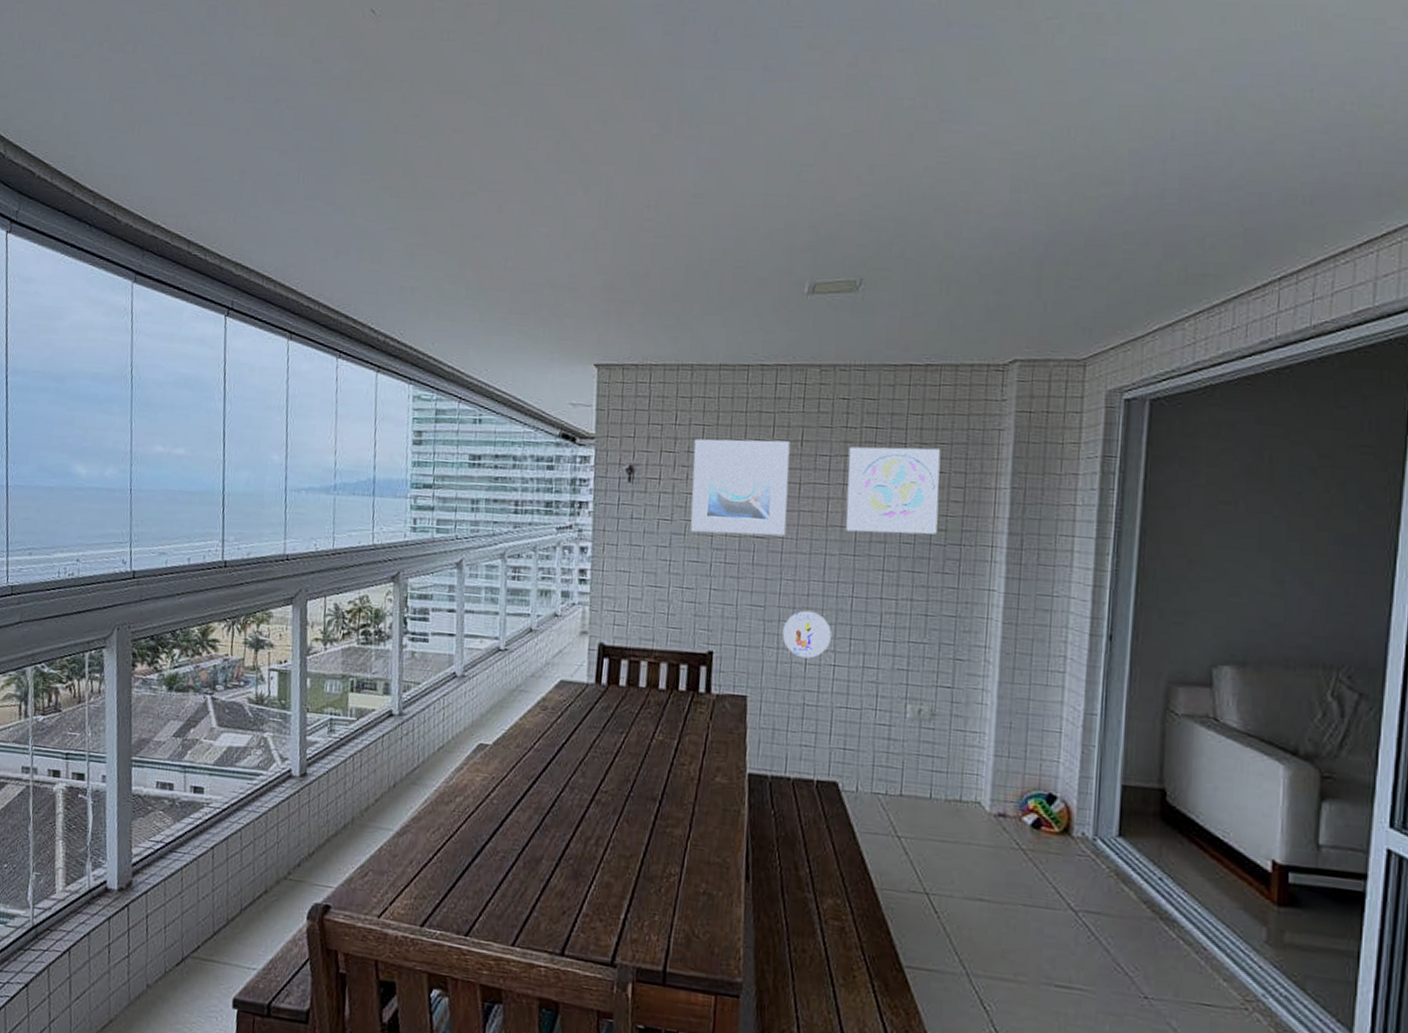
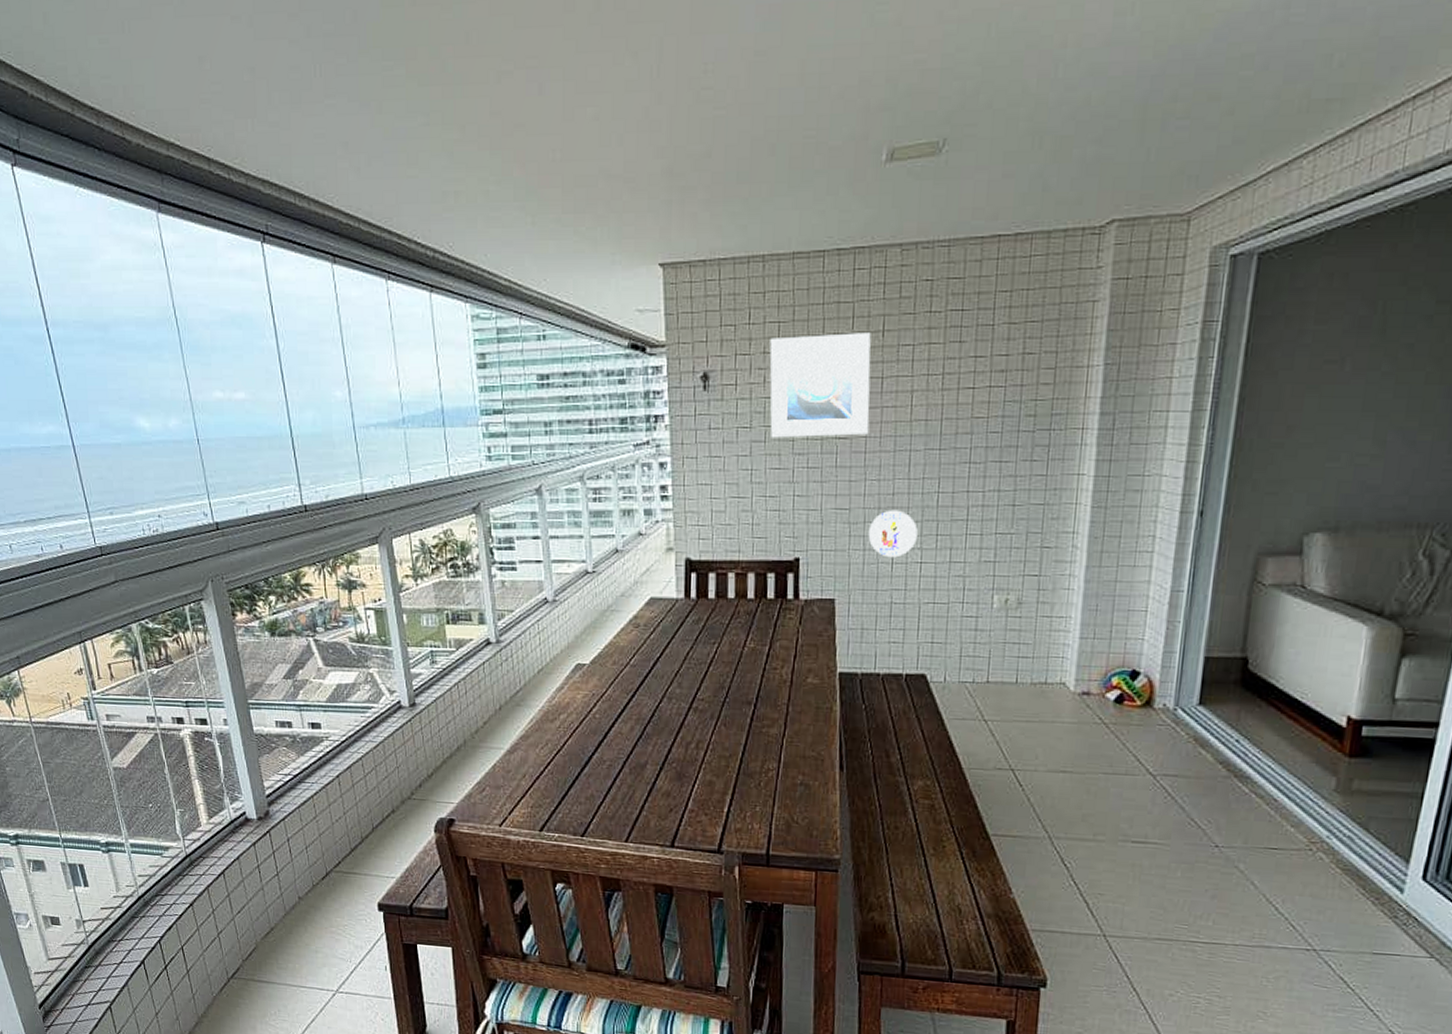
wall ornament: present [846,446,941,535] -> none [931,328,1031,425]

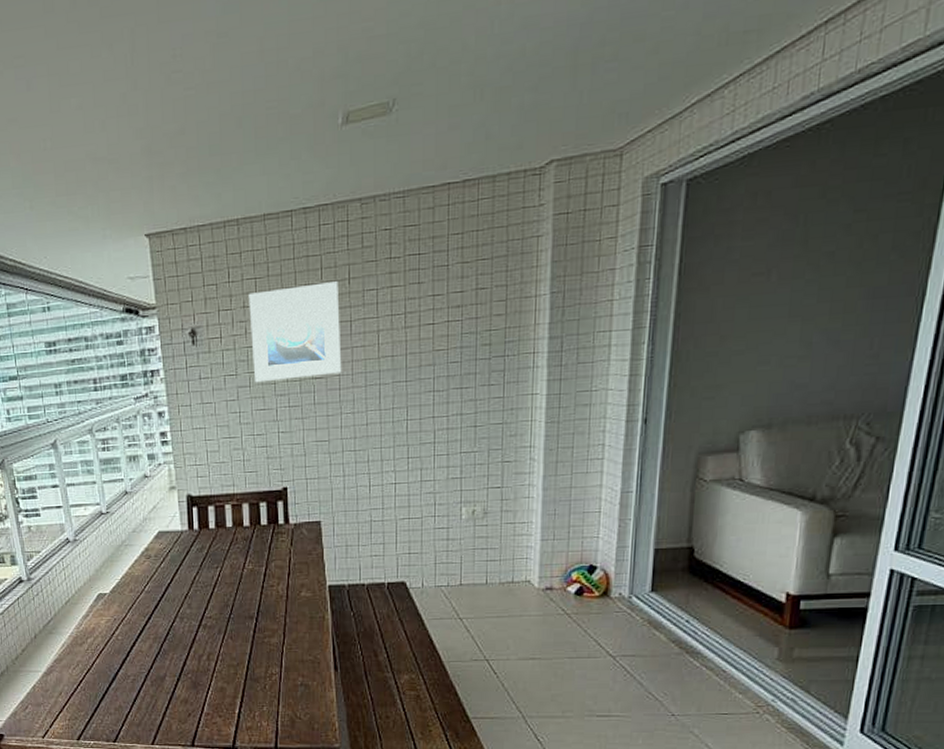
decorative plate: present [868,510,918,558] -> none [347,438,390,481]

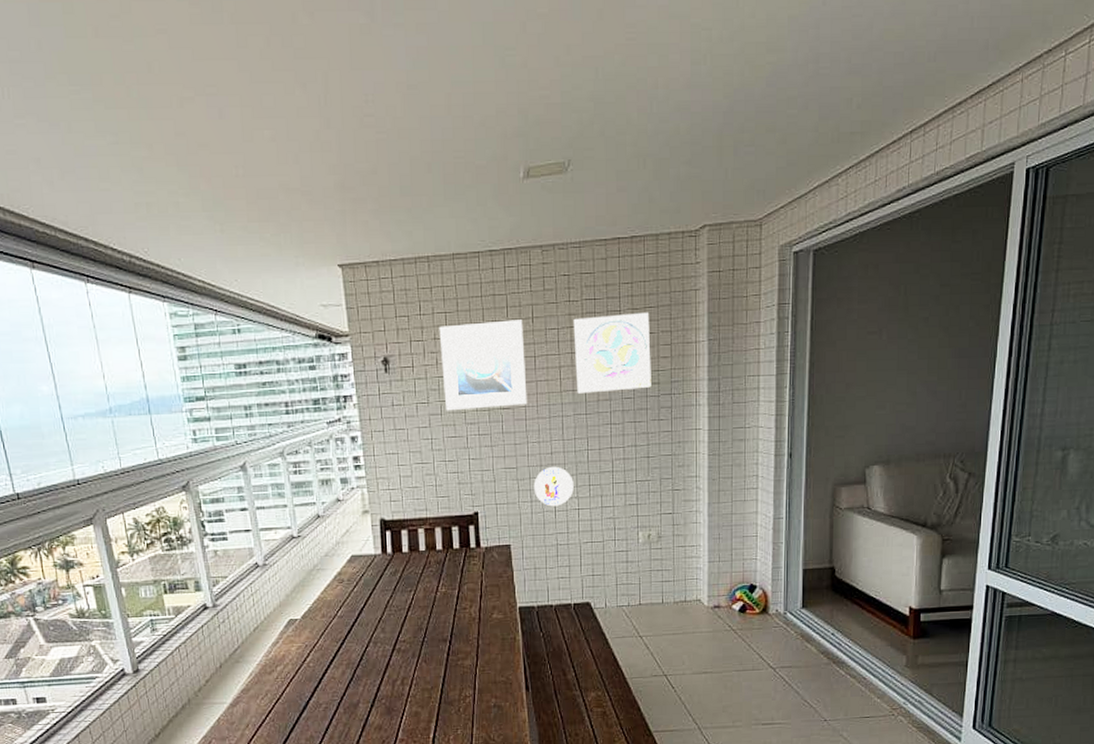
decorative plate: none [347,438,390,481] -> present [533,466,574,507]
wall ornament: none [394,265,482,359] -> present [573,312,651,394]

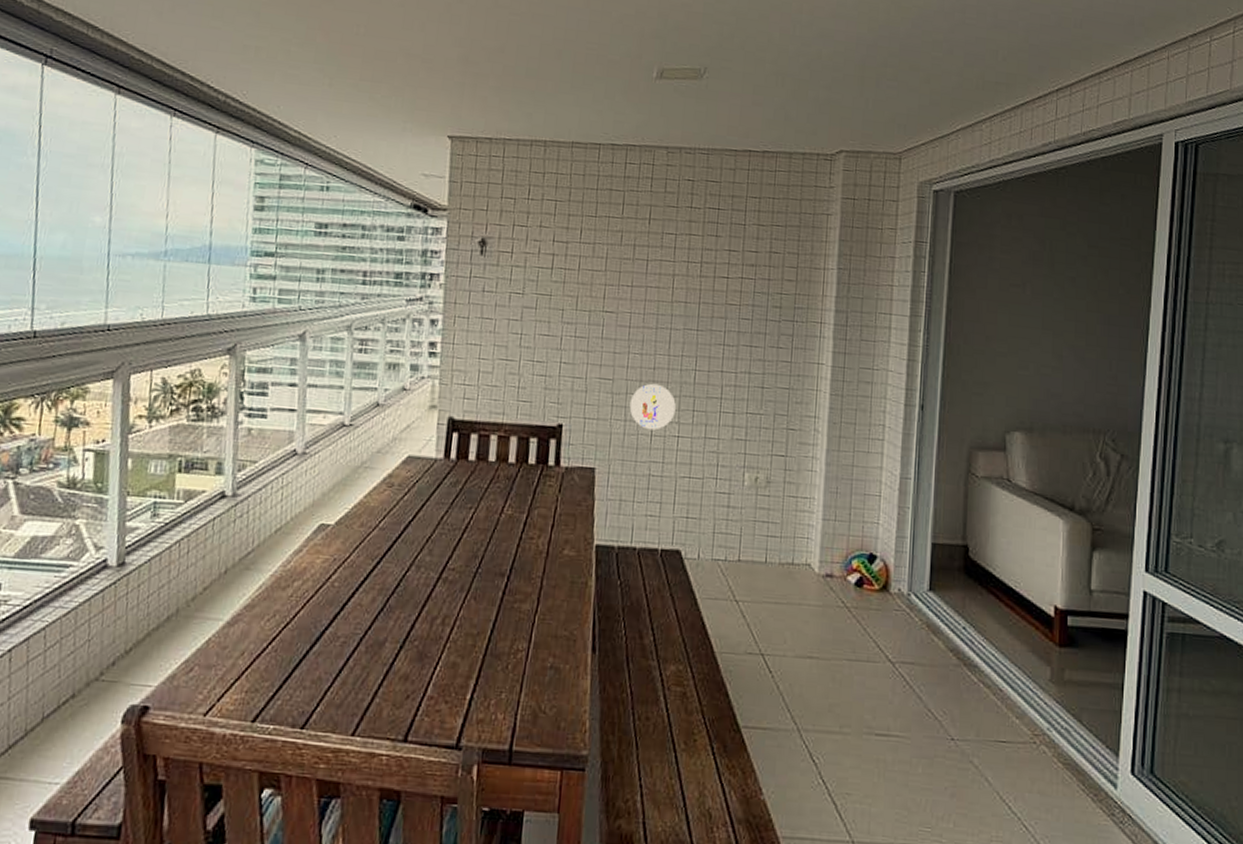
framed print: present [439,320,527,411] -> none [542,214,639,311]
wall ornament: present [573,312,651,394] -> none [690,226,776,311]

